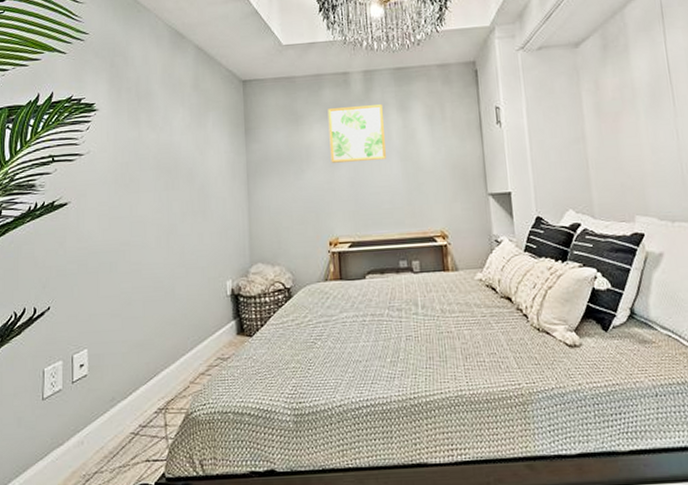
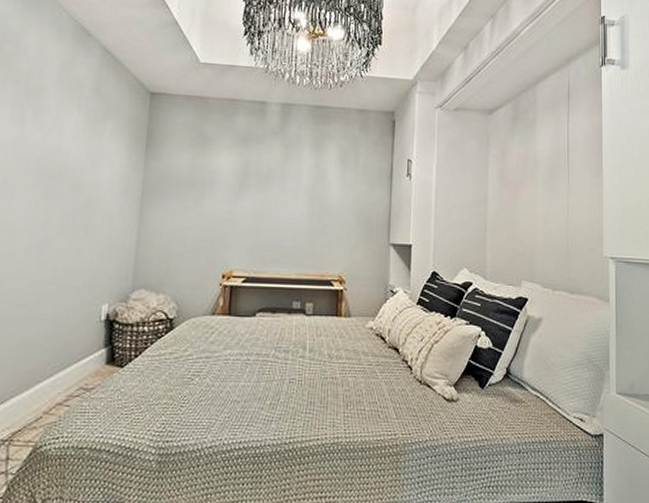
wall art: present [327,104,386,163] -> none [235,136,298,196]

